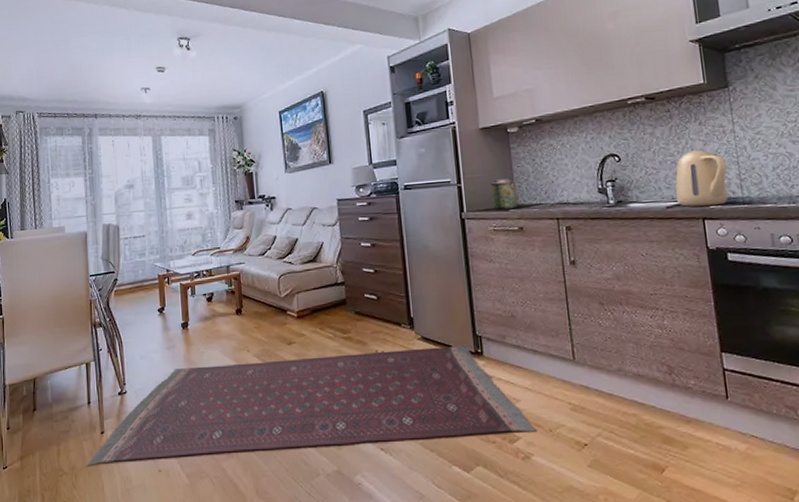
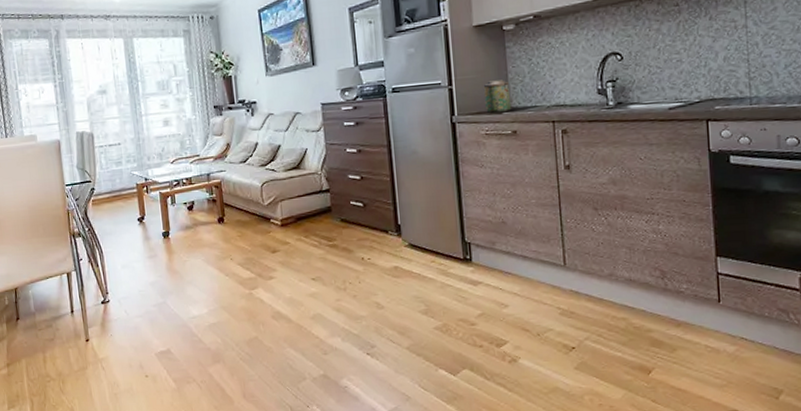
area rug: present [86,346,537,465] -> none [72,252,524,371]
kettle: present [675,150,729,207] -> none [679,47,735,108]

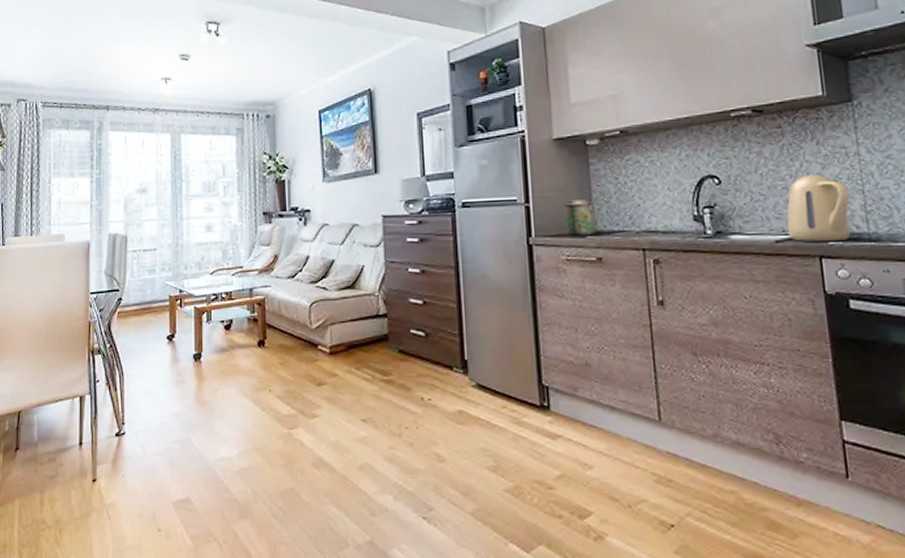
kettle: none [679,47,735,108] -> present [786,174,851,243]

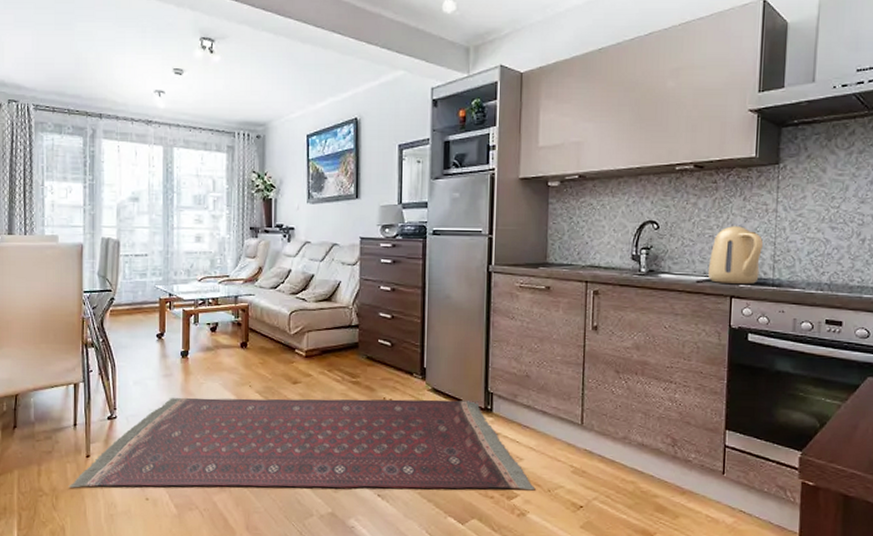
area rug: none [73,397,613,519] -> present [68,397,536,491]
canister: present [564,199,596,237] -> none [522,234,548,267]

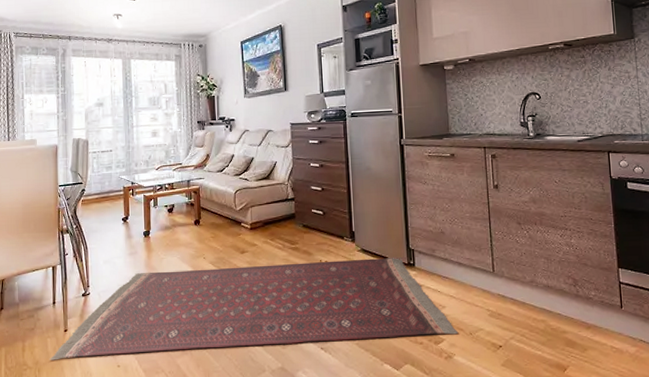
kettle: present [707,226,763,285] -> none [586,92,630,142]

